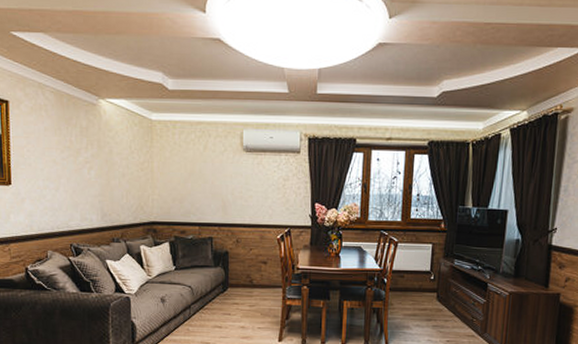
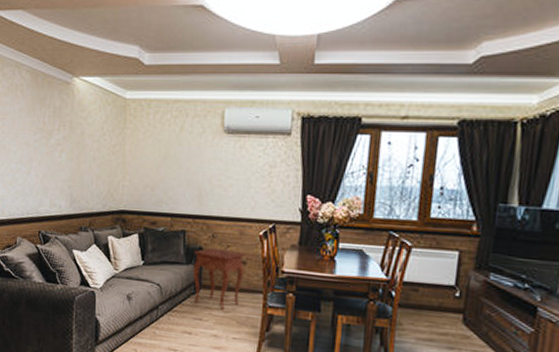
side table: none [220,251,266,305] -> present [193,248,245,311]

